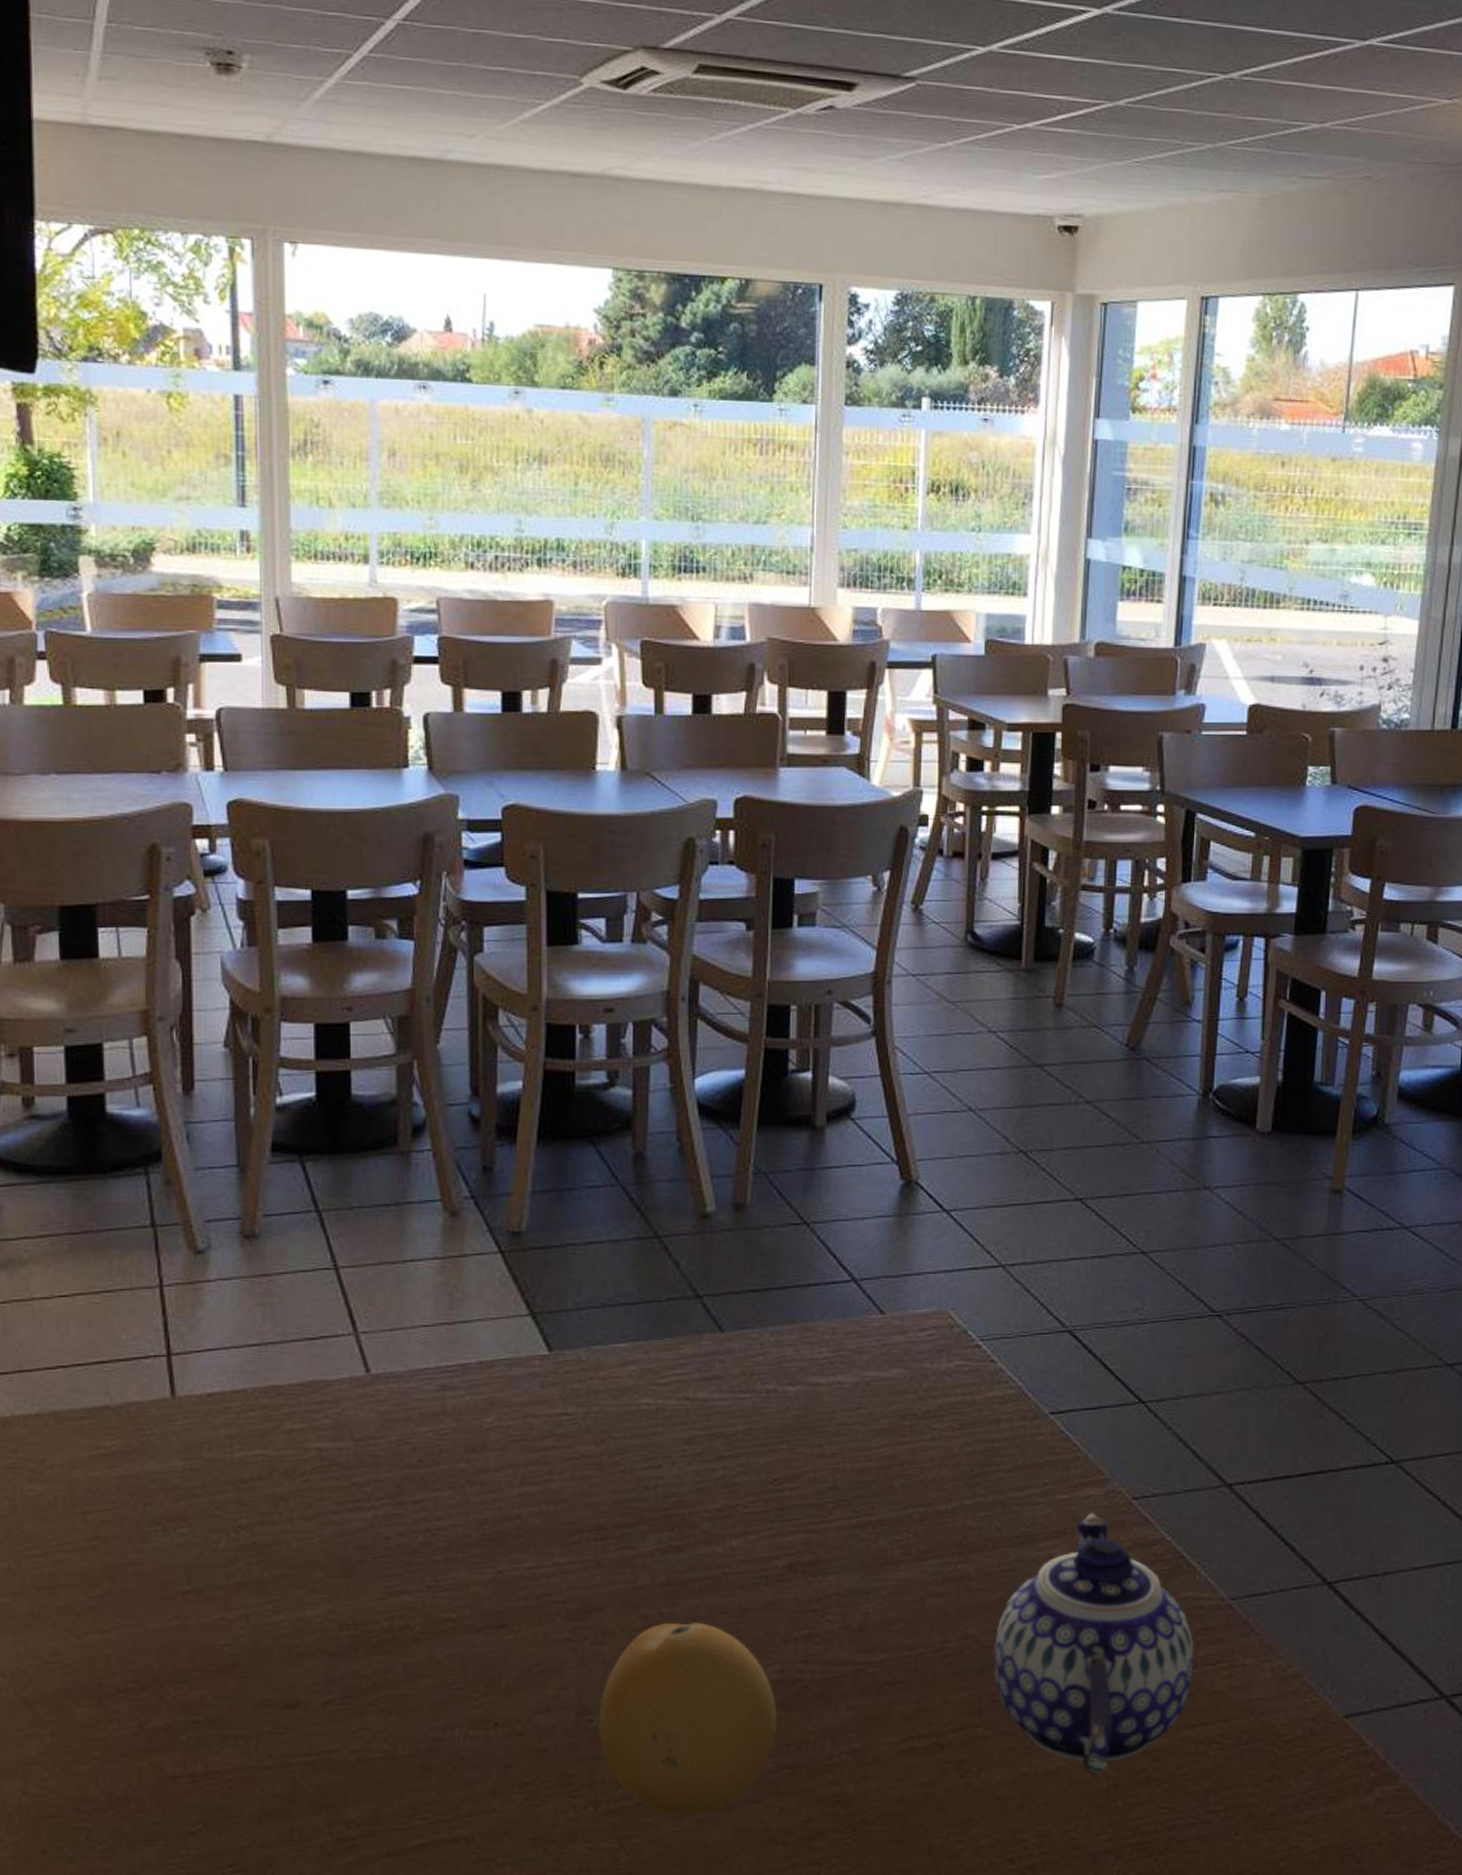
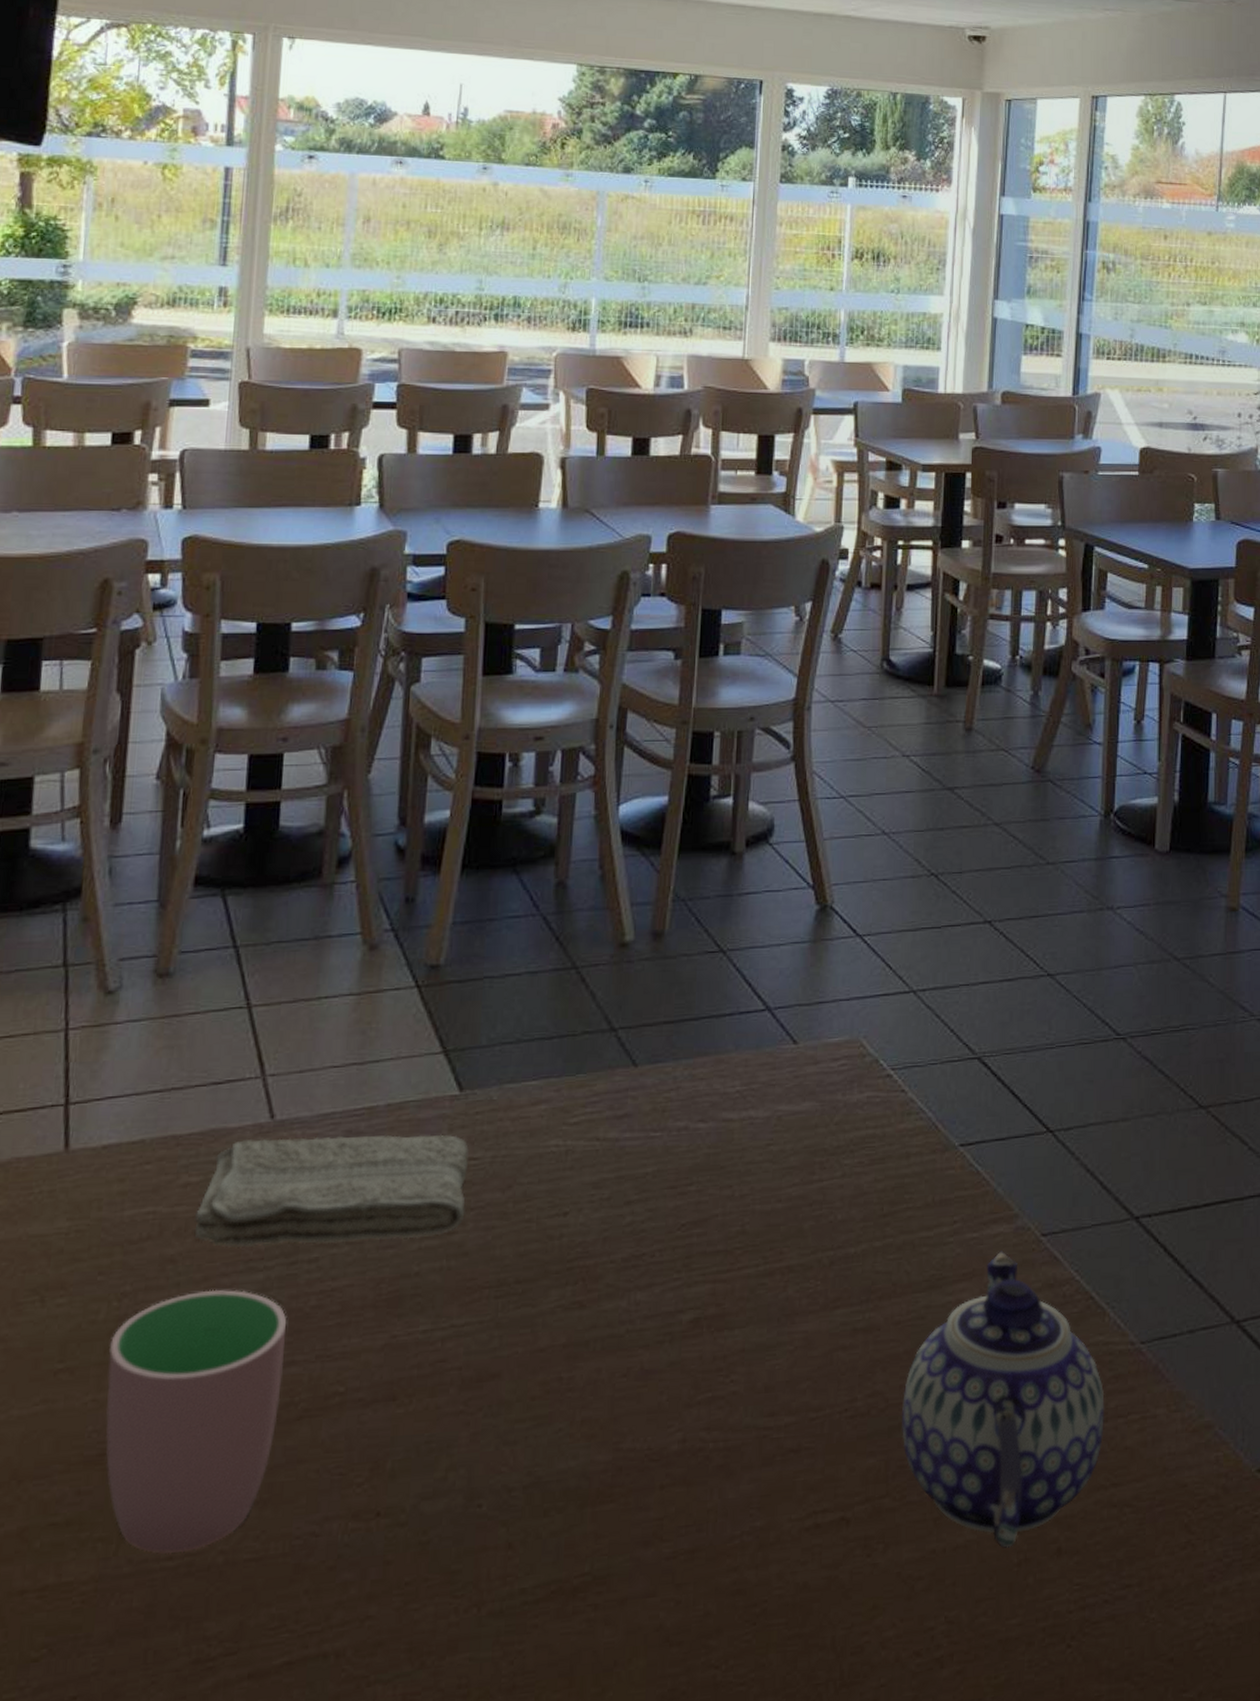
cup: none [233,1525,397,1751] -> present [105,1289,286,1554]
washcloth: none [302,1389,562,1490] -> present [194,1134,469,1249]
fruit: present [599,1622,777,1815] -> none [487,1387,677,1615]

